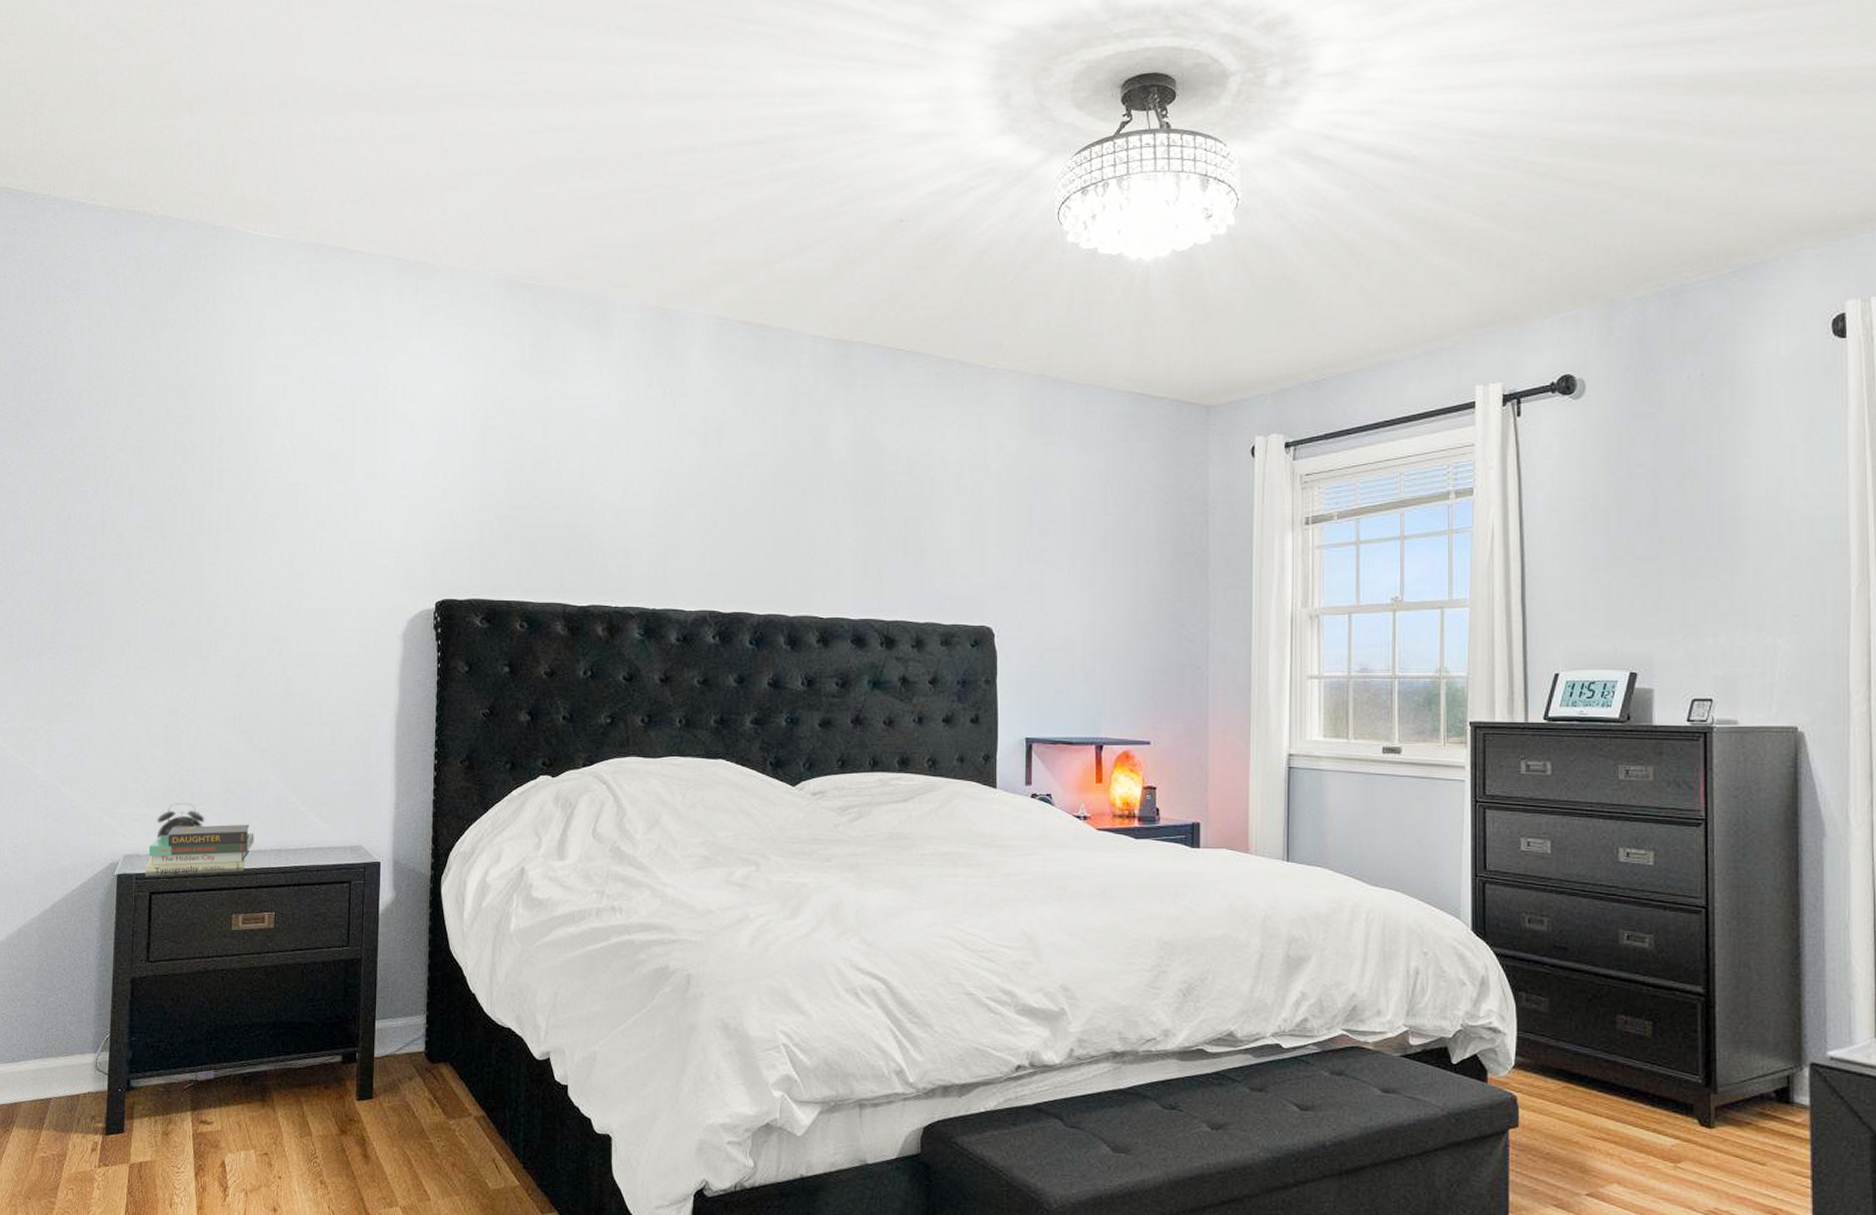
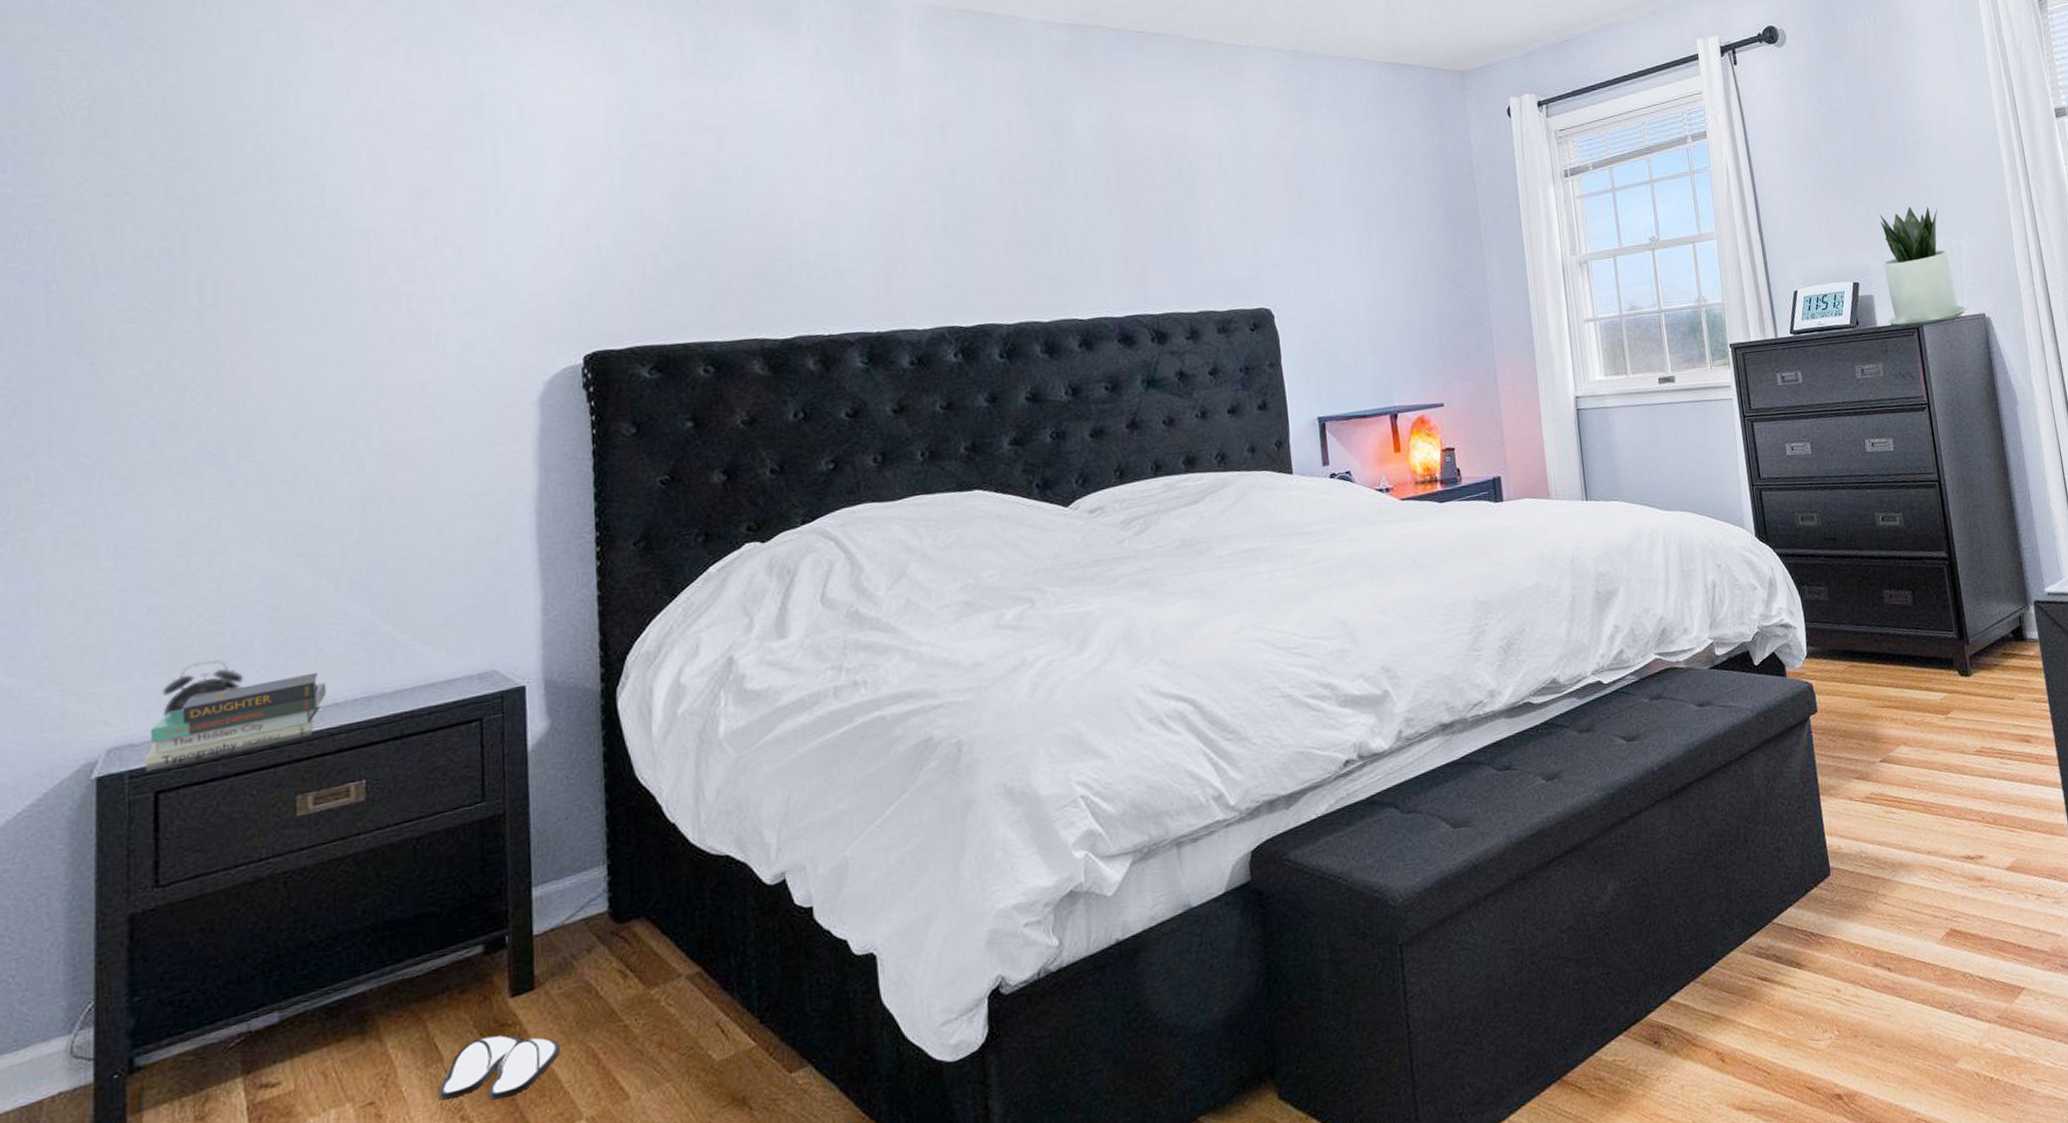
slippers: none [307,1125,387,1175] -> present [438,1035,560,1101]
planter: none [1668,594,1772,732] -> present [1879,206,1966,329]

